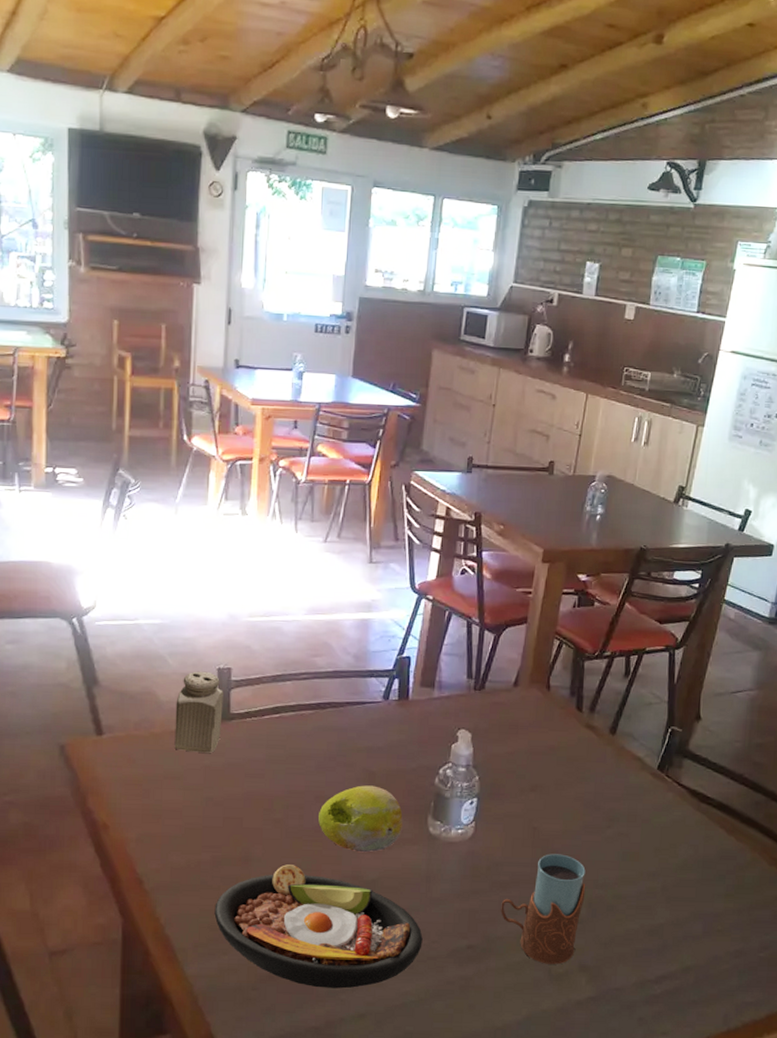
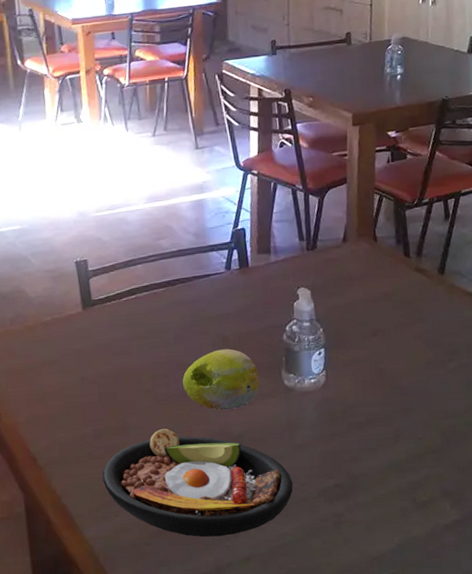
salt shaker: present [174,671,223,753] -> none [43,265,86,339]
drinking glass: present [501,854,586,965] -> none [360,390,438,494]

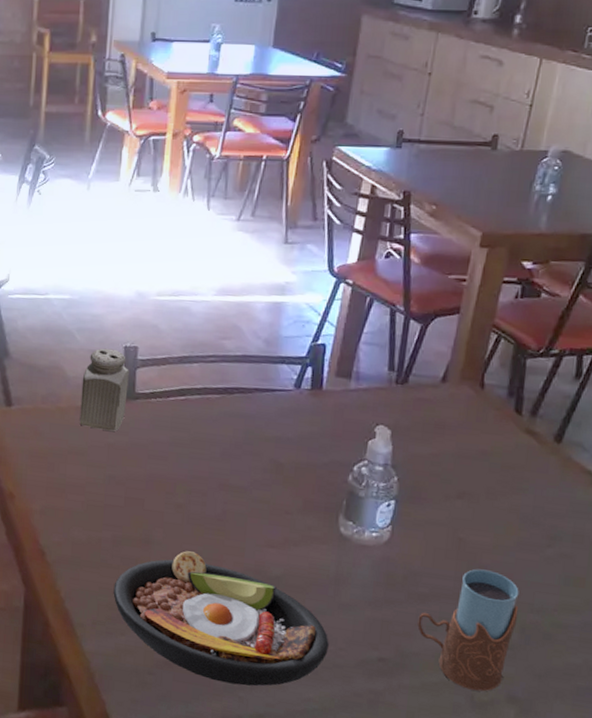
salt shaker: none [43,265,86,339] -> present [79,348,129,431]
fruit: present [183,348,260,411] -> none [221,476,312,547]
drinking glass: none [360,390,438,494] -> present [417,569,519,692]

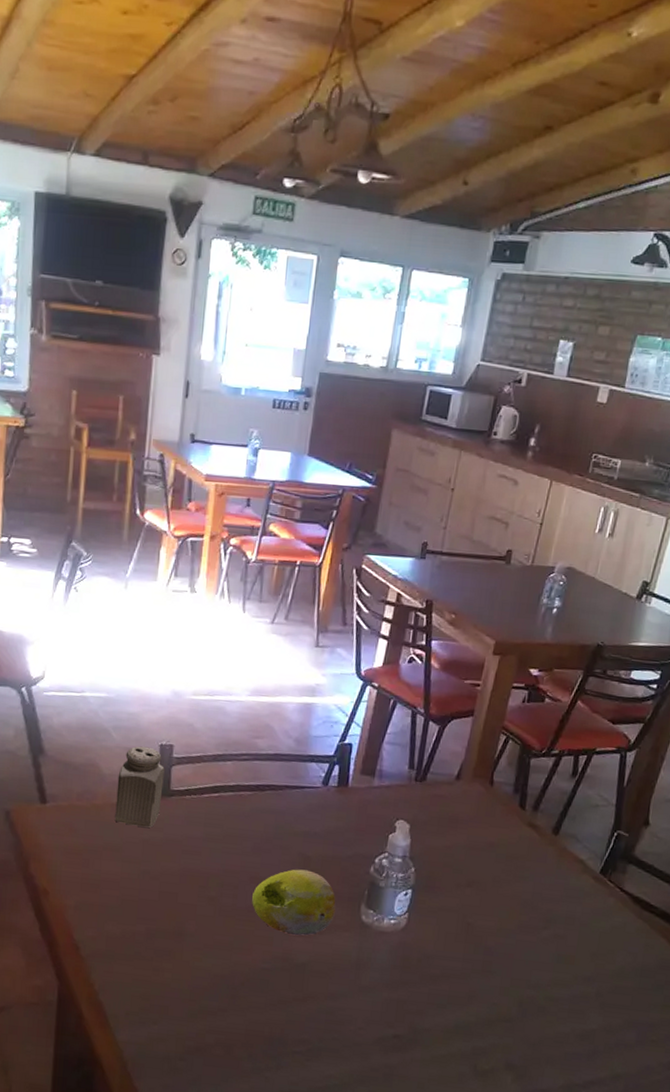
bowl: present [113,551,329,686] -> none [146,941,350,1067]
fruit: none [221,476,312,547] -> present [252,869,336,936]
drinking glass: present [417,569,519,692] -> none [429,950,518,1061]

